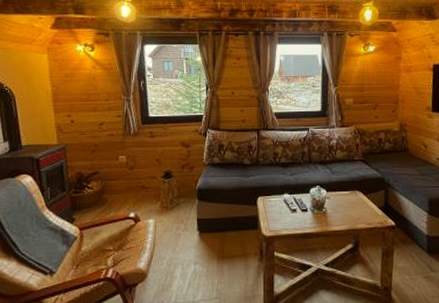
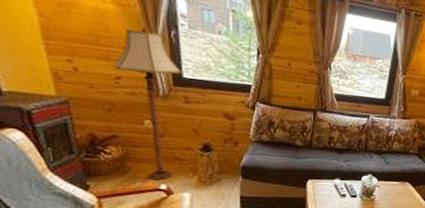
floor lamp: none [98,82,148,209] -> present [113,26,182,181]

